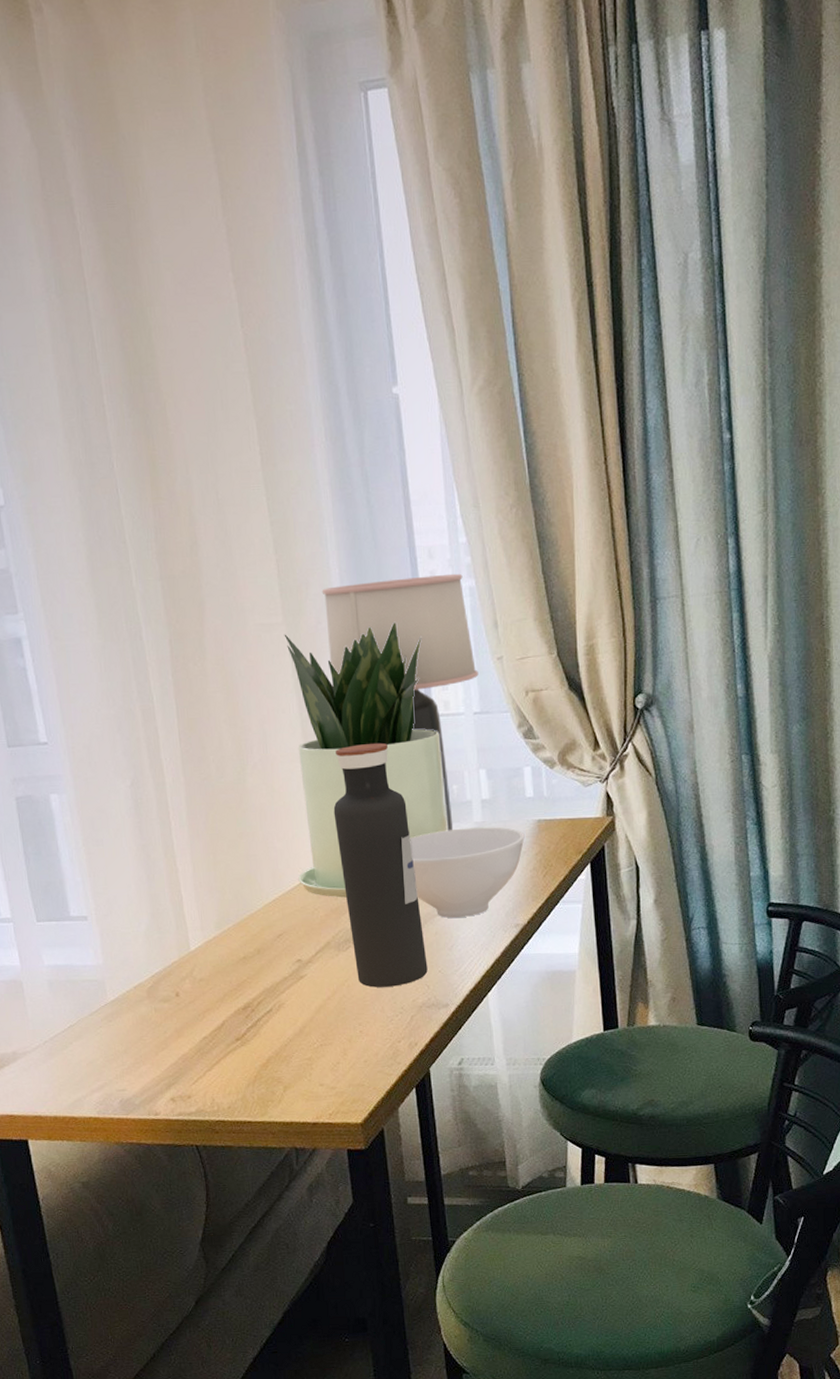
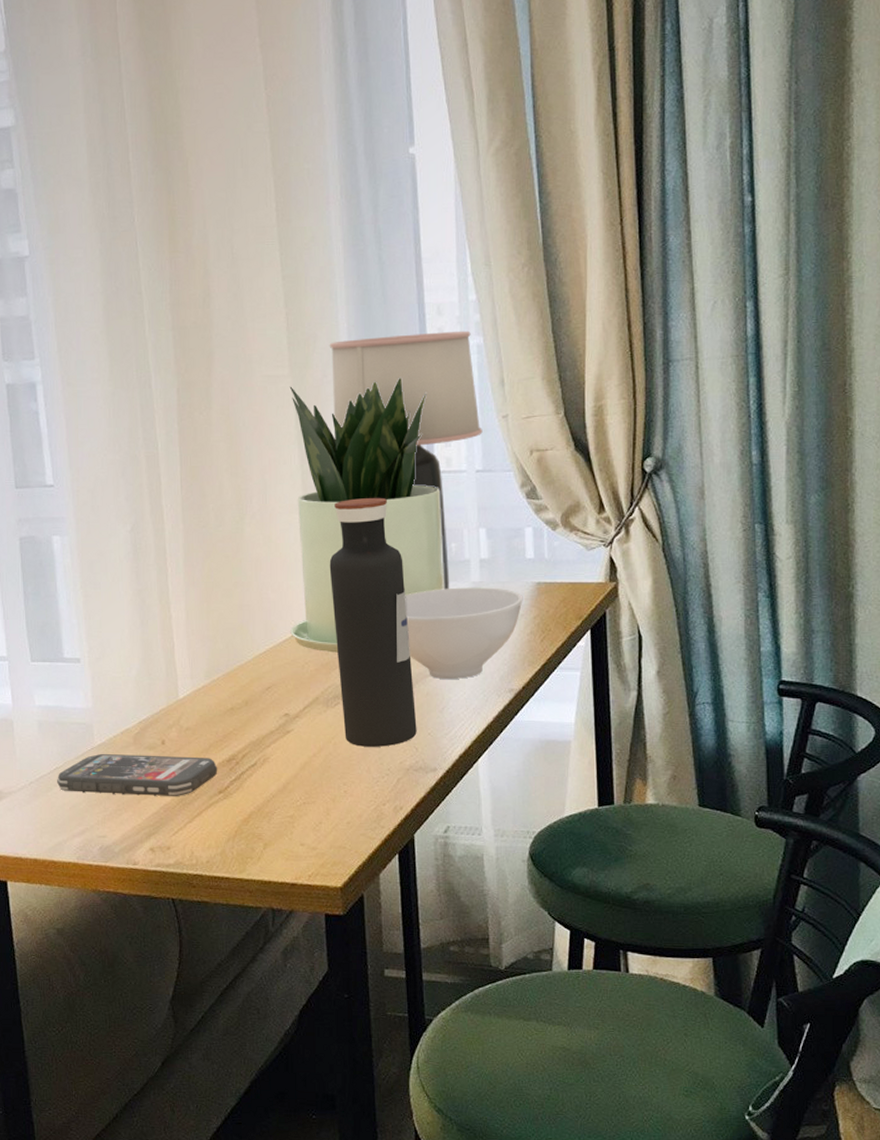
smartphone: none [72,1007,234,1049] -> present [57,754,218,796]

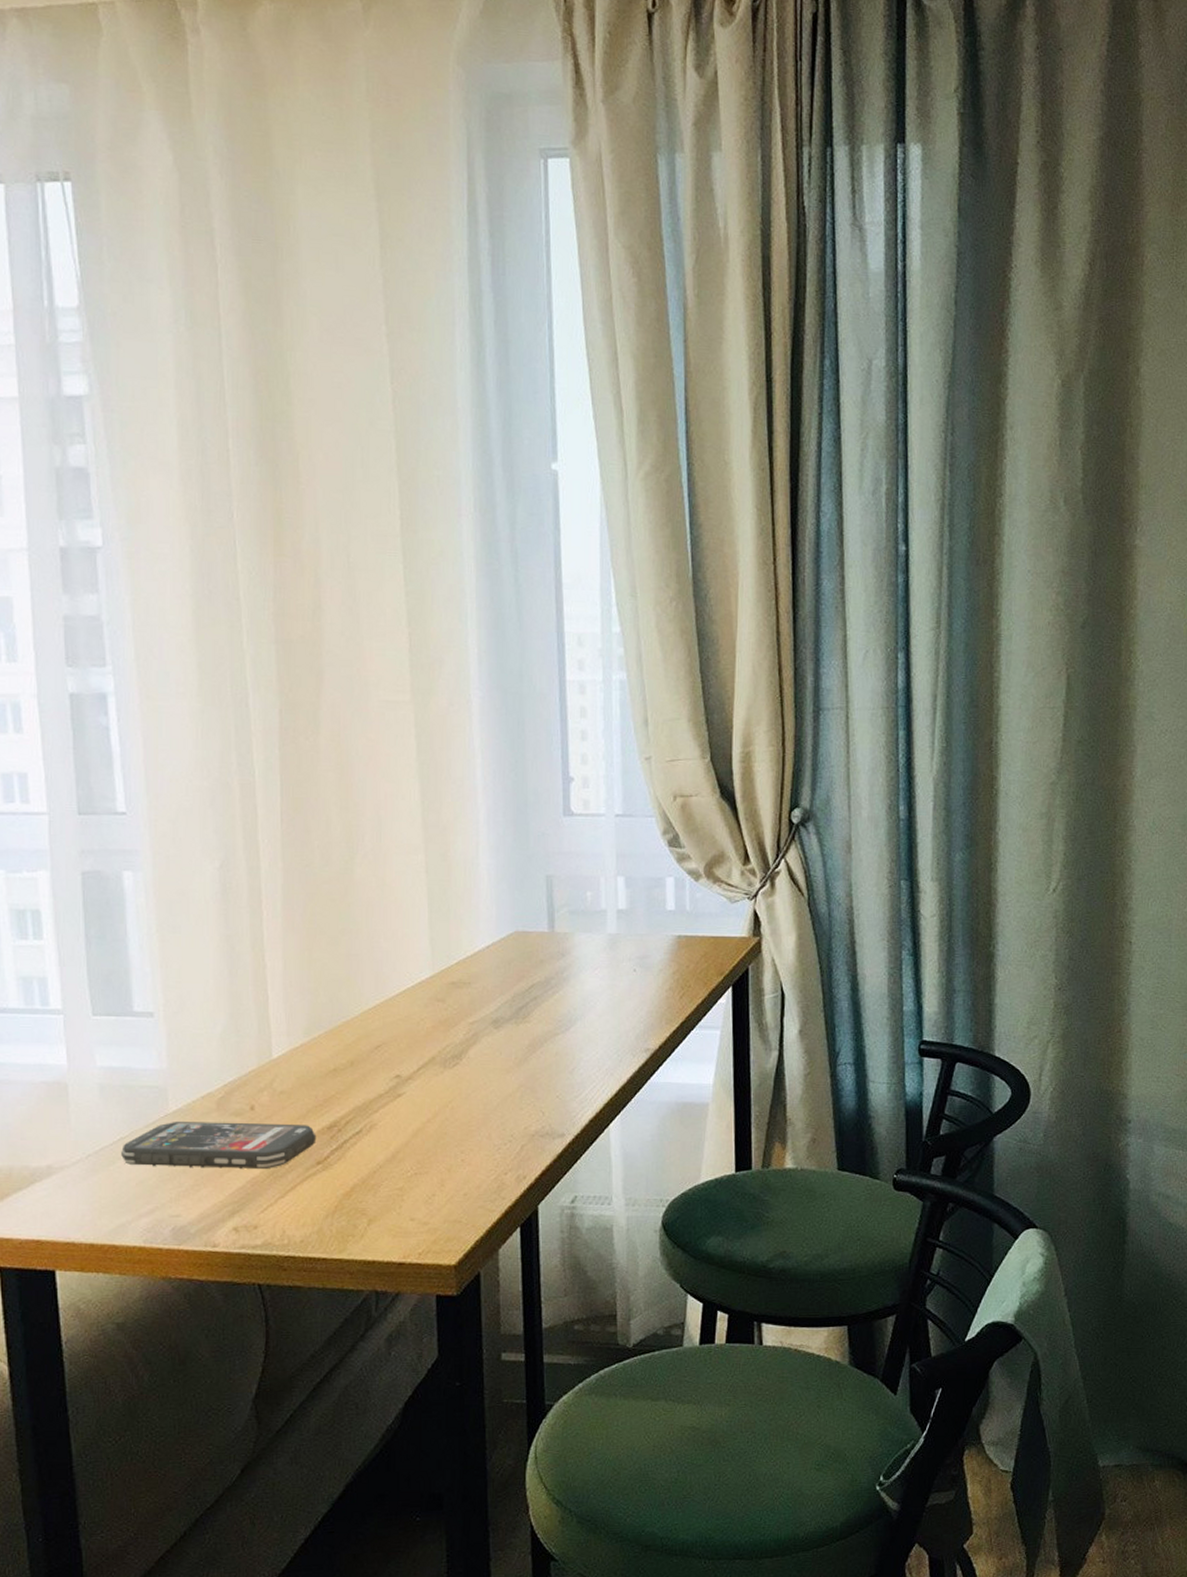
planter: present [289,378,445,653] -> none [405,711,579,1008]
table lamp: present [329,330,483,590] -> none [457,664,624,942]
water bottle: present [329,497,417,747] -> none [451,839,544,1111]
bowl: present [405,587,523,679] -> none [534,939,662,1037]

